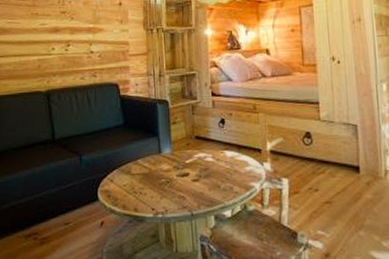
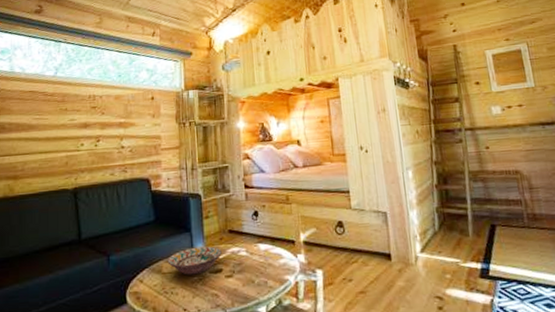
decorative bowl: none [136,151,189,177] -> present [167,246,222,275]

